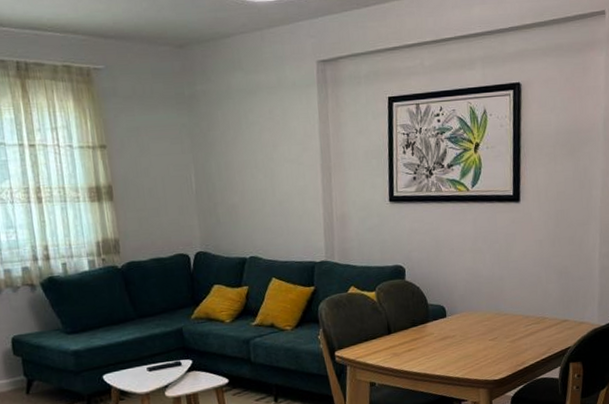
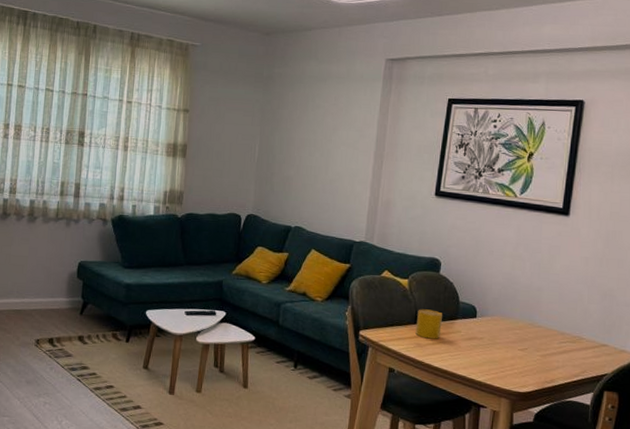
cup: none [389,317,415,347] -> present [415,309,442,339]

